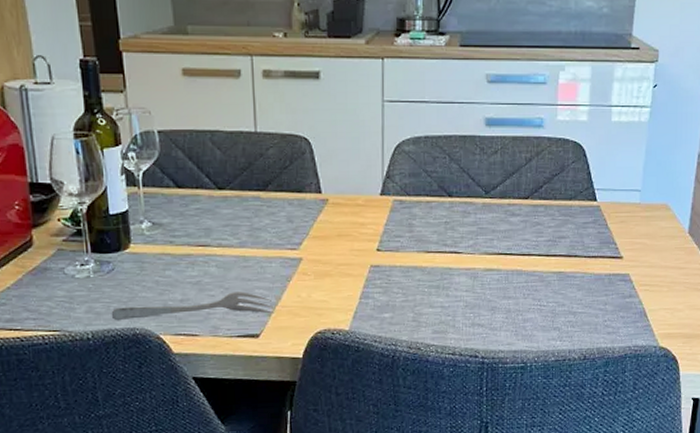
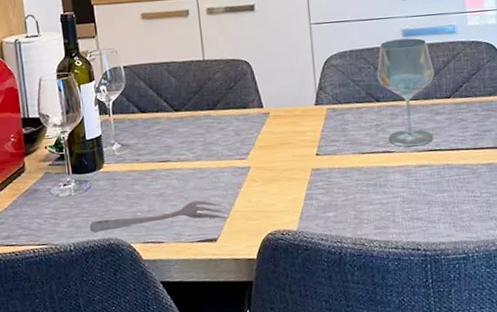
wine glass: none [452,128,515,249] -> present [377,38,435,147]

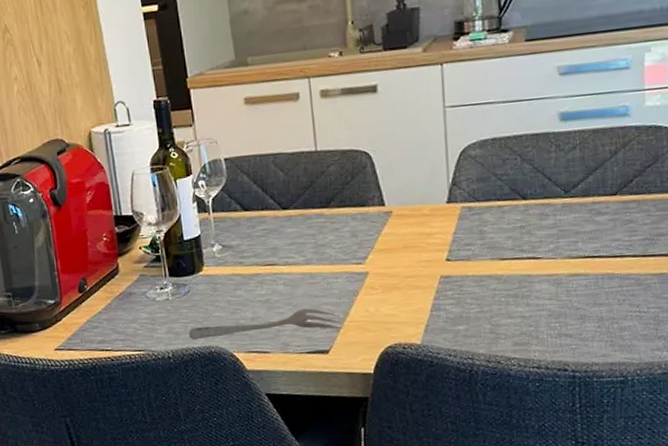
wine glass: present [377,38,435,147] -> none [524,122,598,253]

